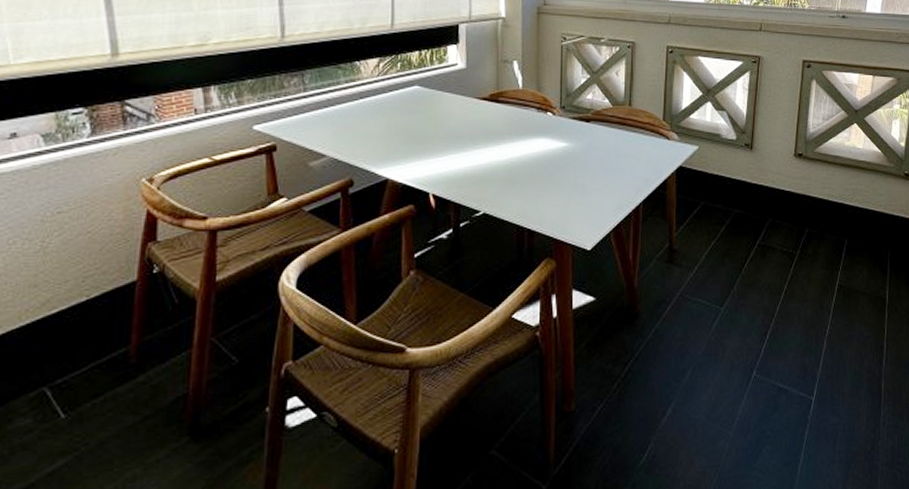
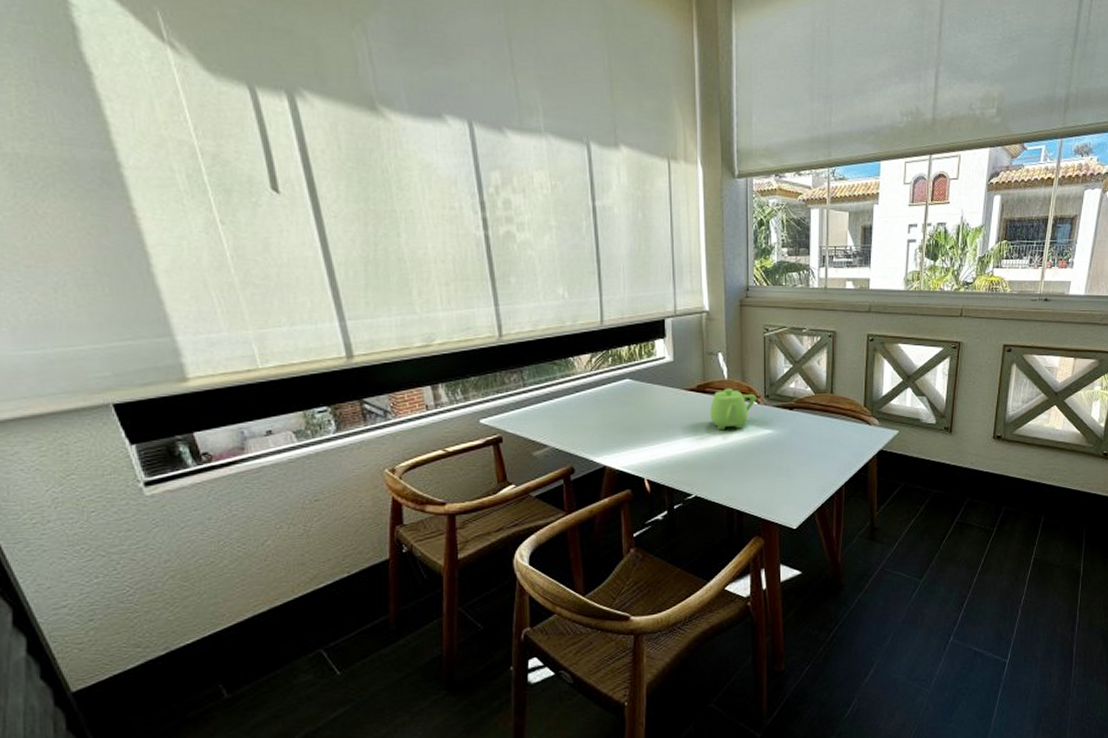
teapot: none [503,98,552,143] -> present [710,388,756,431]

